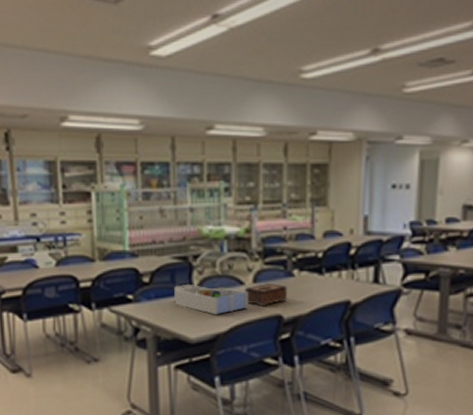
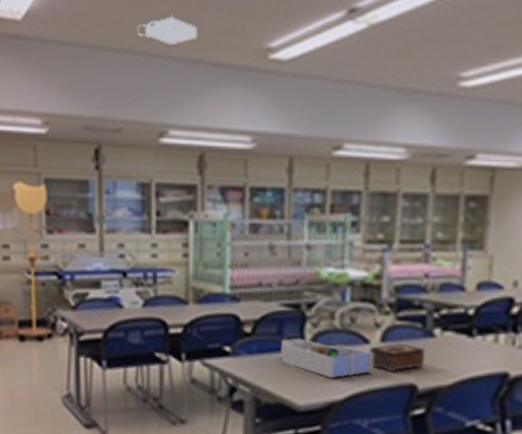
projector: none [36,17,88,43] -> present [137,14,198,45]

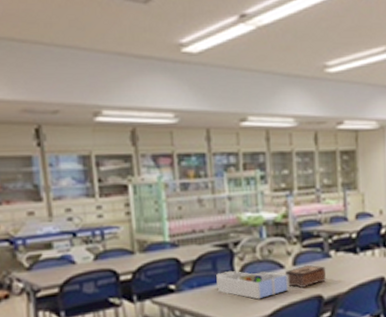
projector: present [137,14,198,45] -> none [65,15,119,40]

